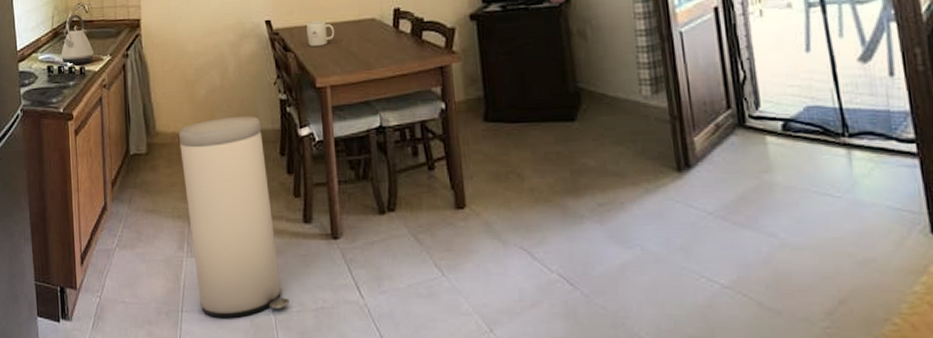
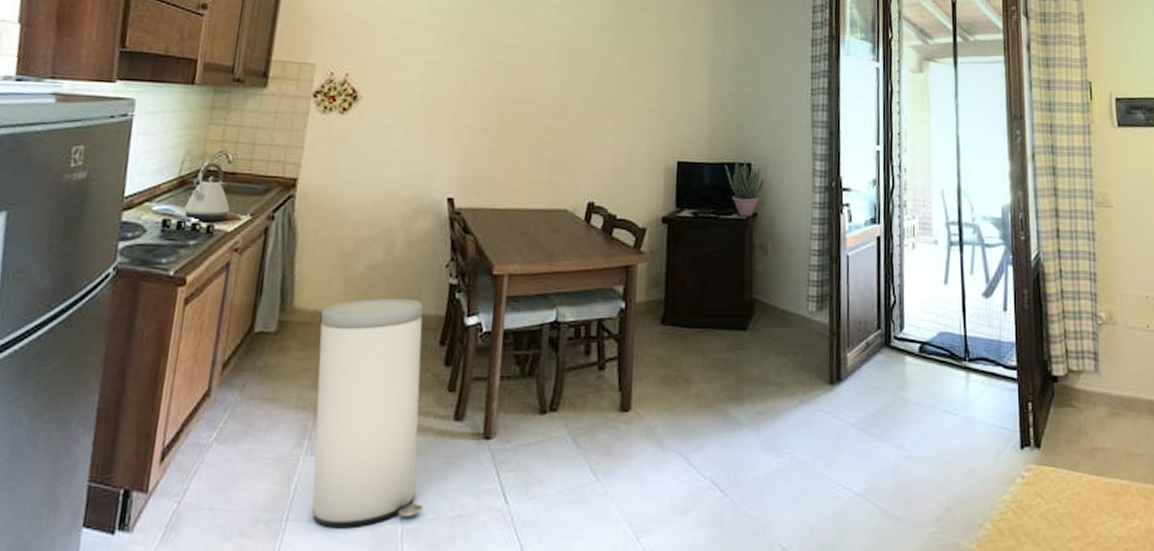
mug: present [306,20,335,46] -> none [491,205,523,232]

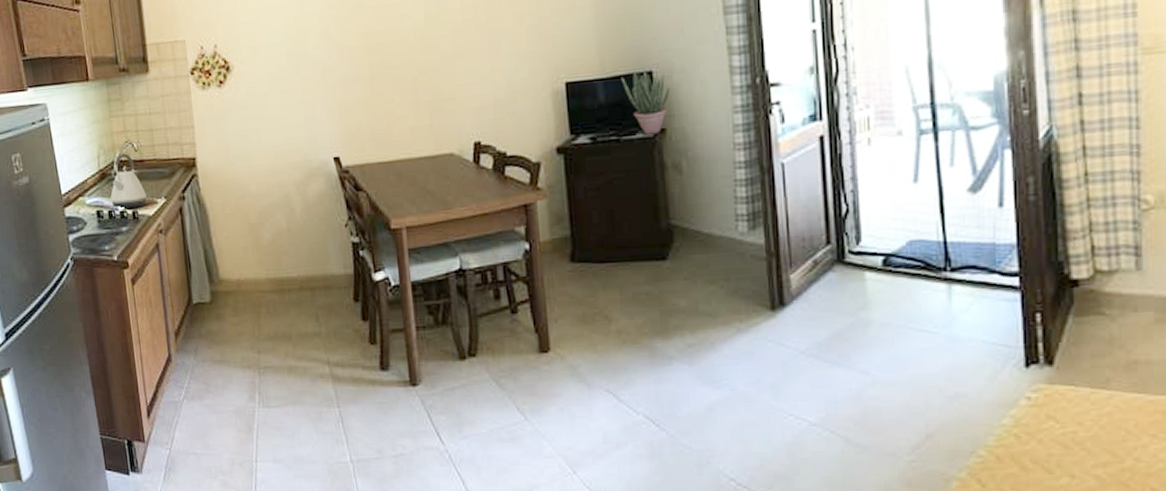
pedal bin: present [312,298,424,529] -> none [242,260,368,468]

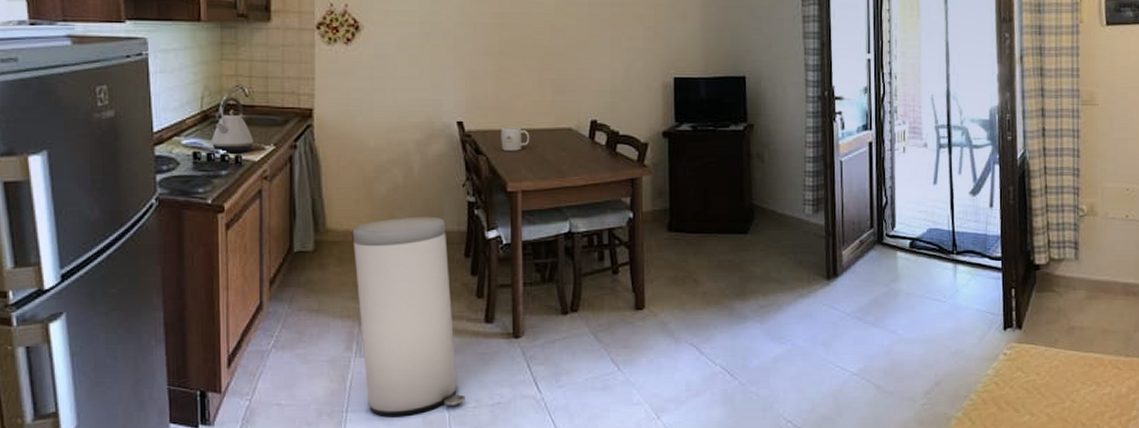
pedal bin: none [242,260,368,468] -> present [350,216,465,417]
mug: none [378,156,410,185] -> present [501,126,530,151]
potted plant: present [621,69,670,135] -> none [720,74,759,128]

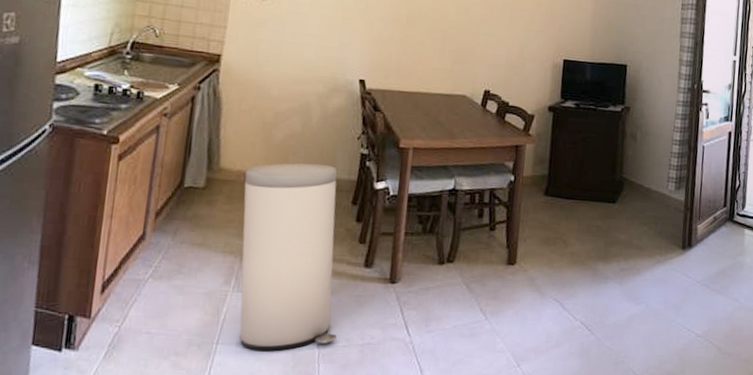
kettle: present [211,97,255,154] -> none [115,36,159,90]
mug: present [501,126,530,151] -> none [398,88,427,111]

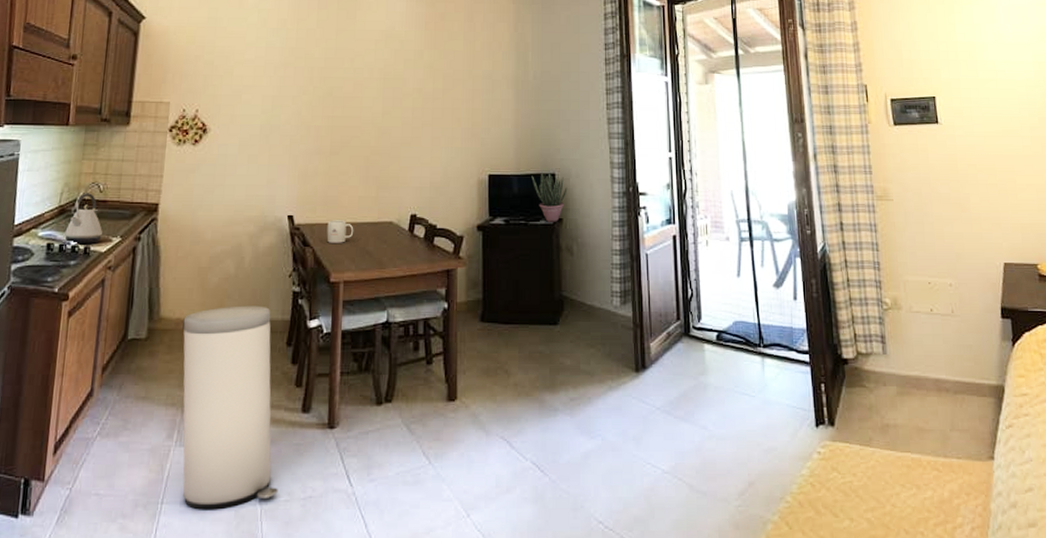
kettle: none [115,36,159,90] -> present [65,193,103,245]
mug: none [398,88,427,111] -> present [326,220,354,243]
potted plant: none [604,62,637,110] -> present [531,172,568,222]

